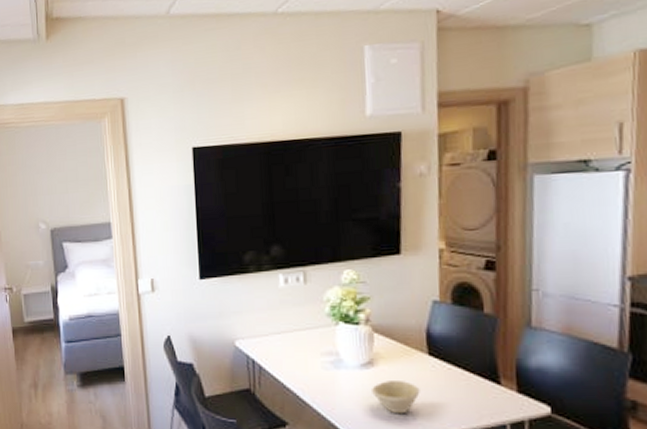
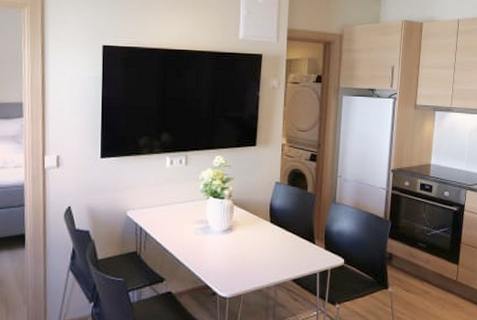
bowl: present [372,381,420,414] -> none [230,243,263,268]

